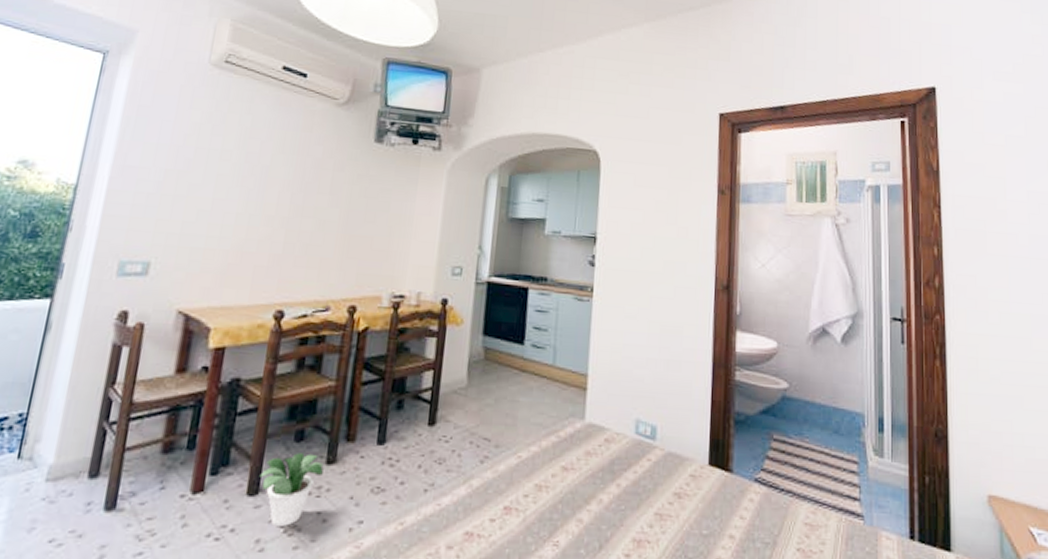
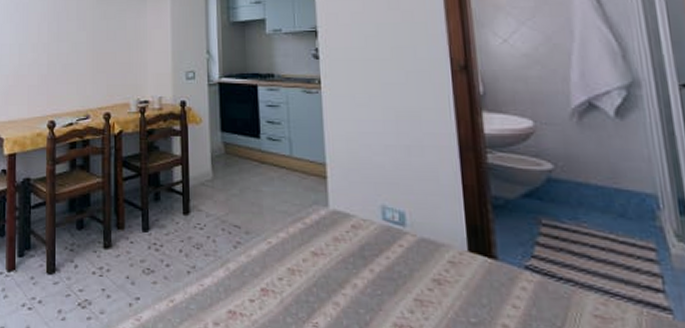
potted plant: present [259,453,324,526] -> none [54,239,102,300]

